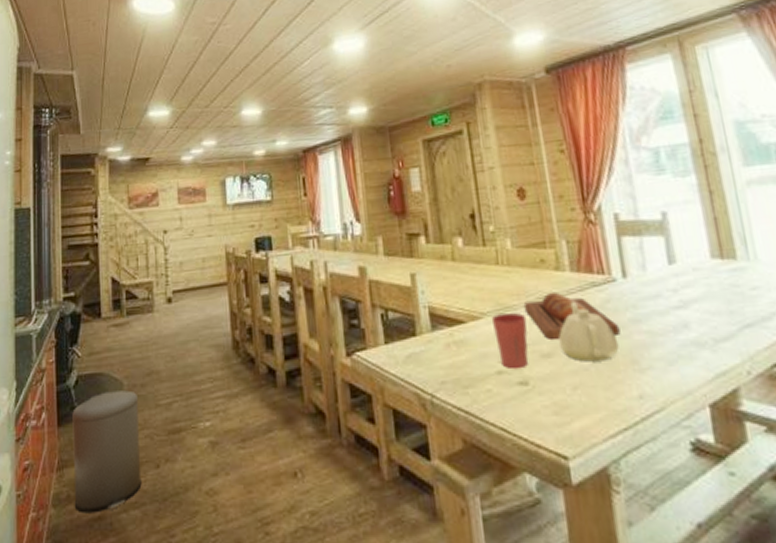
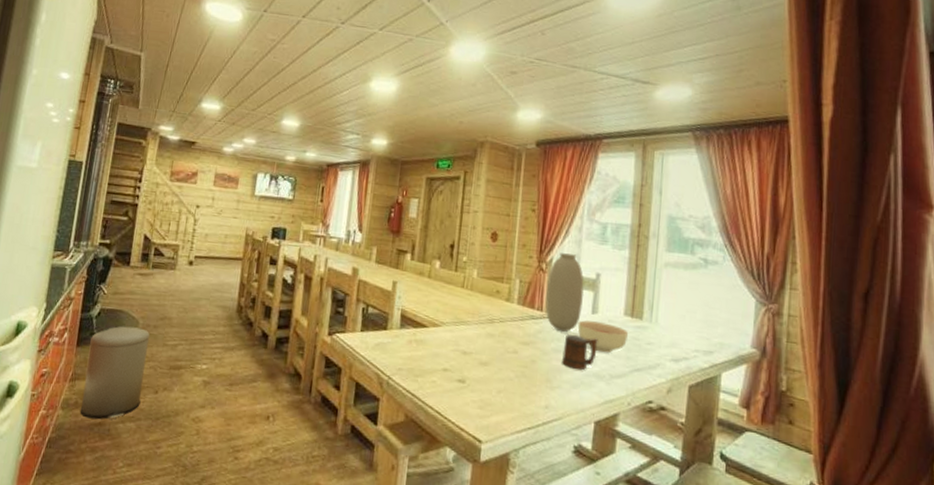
cup: present [491,312,529,368] -> none [448,325,476,369]
bread loaf: present [523,291,620,339] -> none [475,316,544,359]
teapot: present [558,300,619,362] -> none [495,326,540,376]
vase: none [601,194,656,295] -> present [545,253,584,332]
mug: none [642,295,689,340] -> present [562,334,598,370]
bowl: none [653,272,724,312] -> present [577,320,629,354]

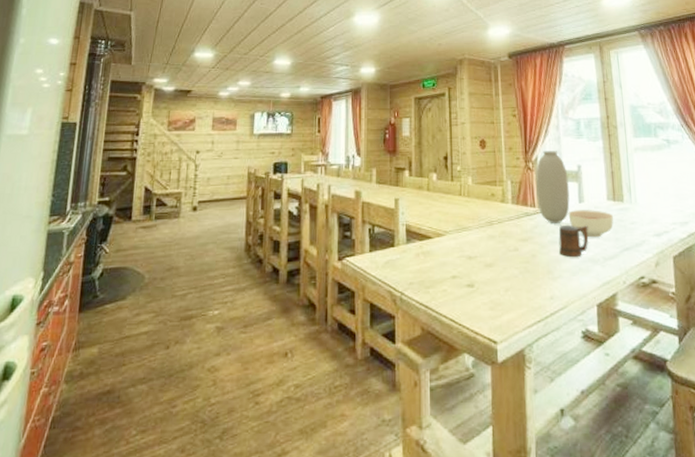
pedal bin: present [80,326,150,420] -> none [85,283,158,388]

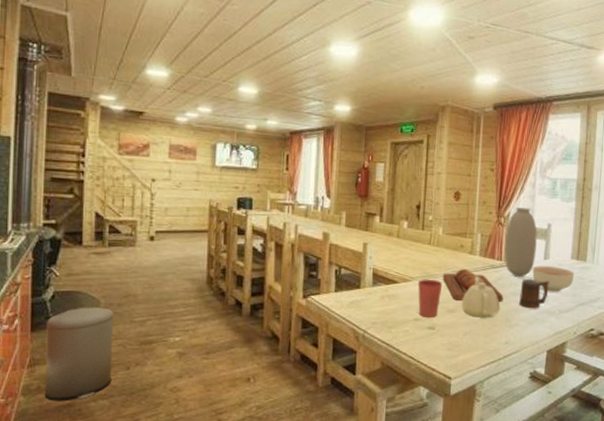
pedal bin: none [85,283,158,388] -> present [44,307,115,401]
cup: none [451,232,478,274] -> present [417,279,443,317]
bread loaf: none [476,218,542,253] -> present [442,268,504,302]
teapot: none [498,225,540,271] -> present [460,276,501,318]

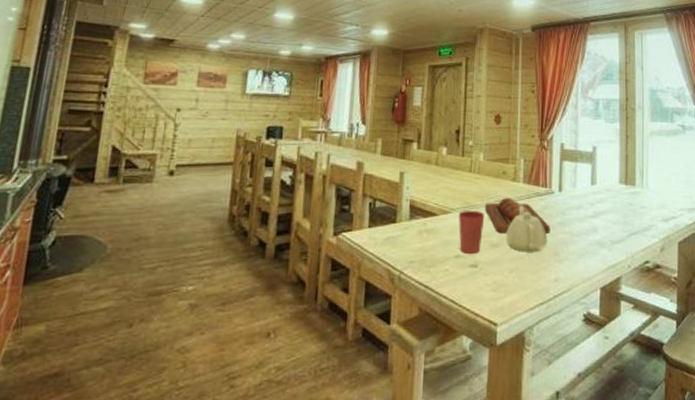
pedal bin: present [44,307,115,401] -> none [28,253,122,371]
vase: present [504,207,537,277] -> none [549,130,583,205]
mug: present [519,279,550,308] -> none [568,207,598,239]
bowl: present [532,266,575,293] -> none [579,192,625,221]

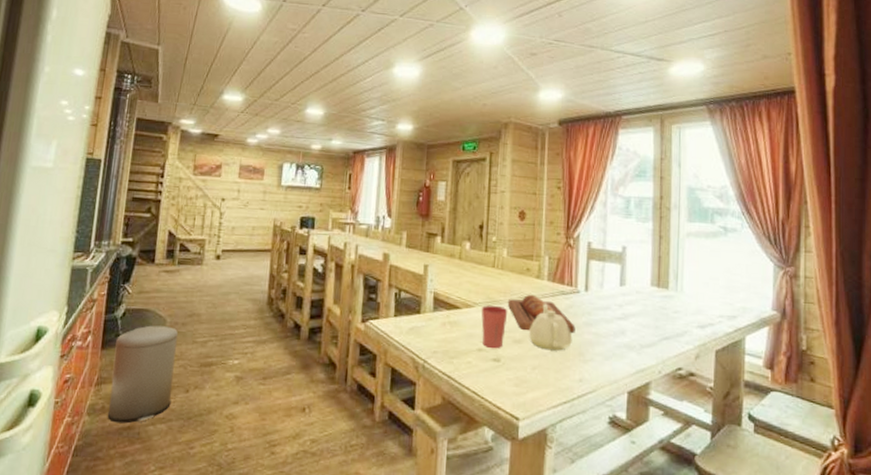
pedal bin: none [28,253,122,371] -> present [107,325,179,423]

